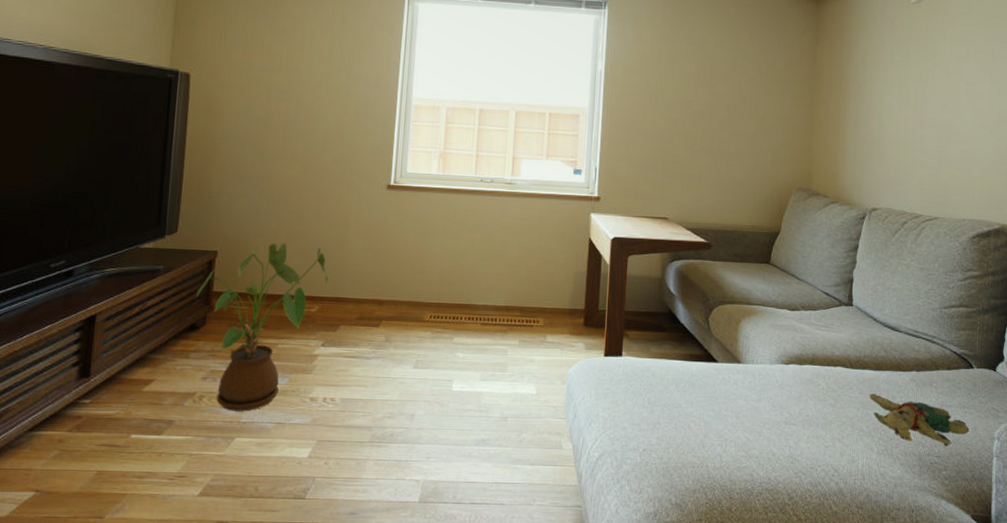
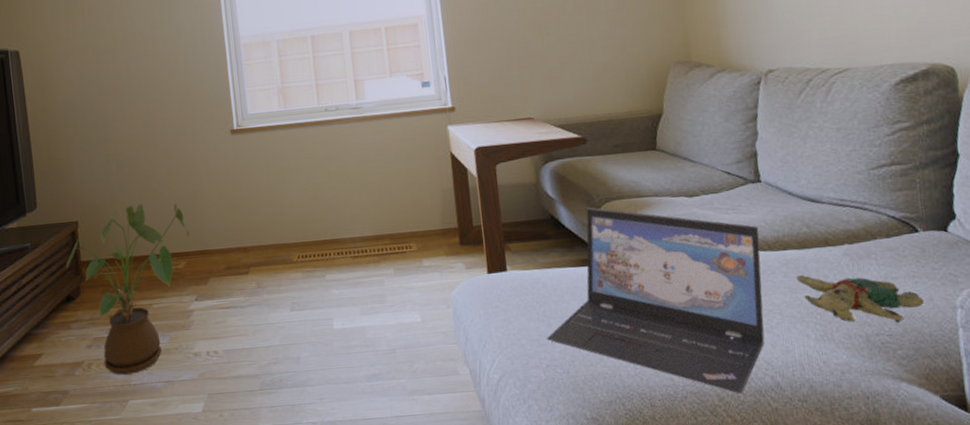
laptop: none [647,307,845,496] -> present [546,207,765,394]

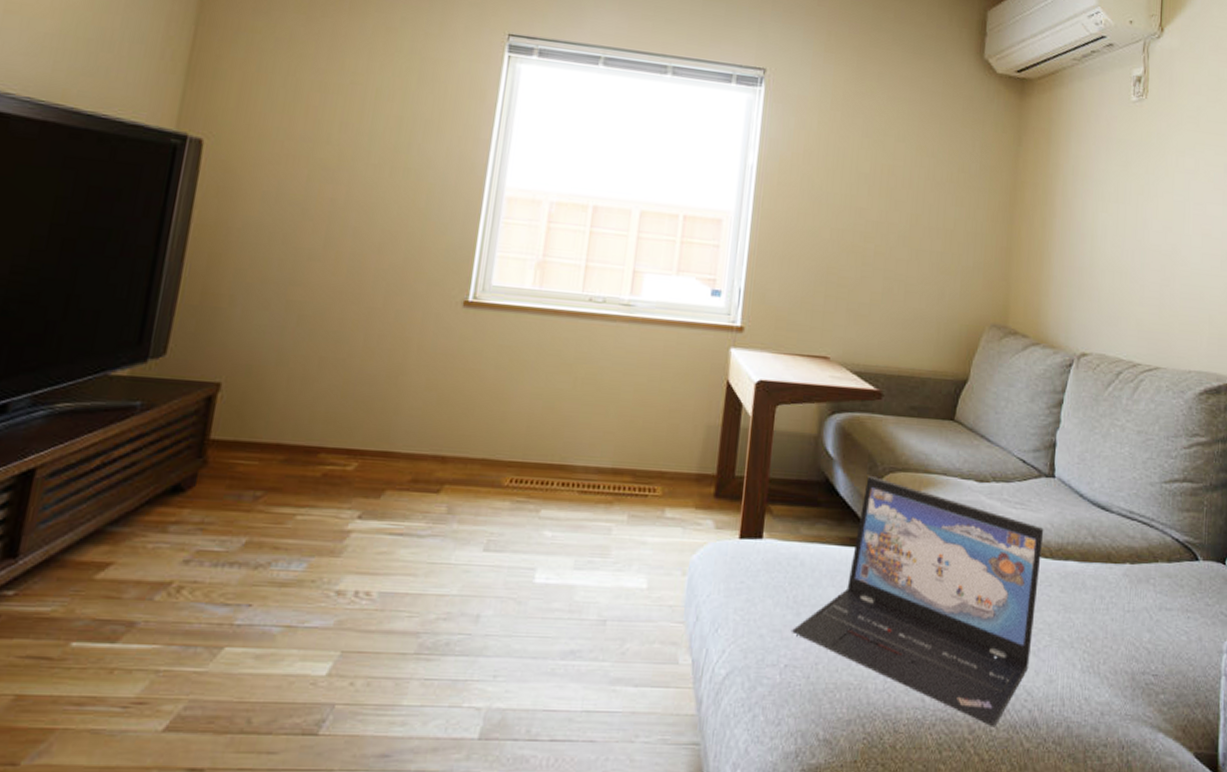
house plant: present [66,203,190,375] -> none [184,374,375,609]
teddy bear: present [795,275,924,323] -> none [1072,592,1193,662]

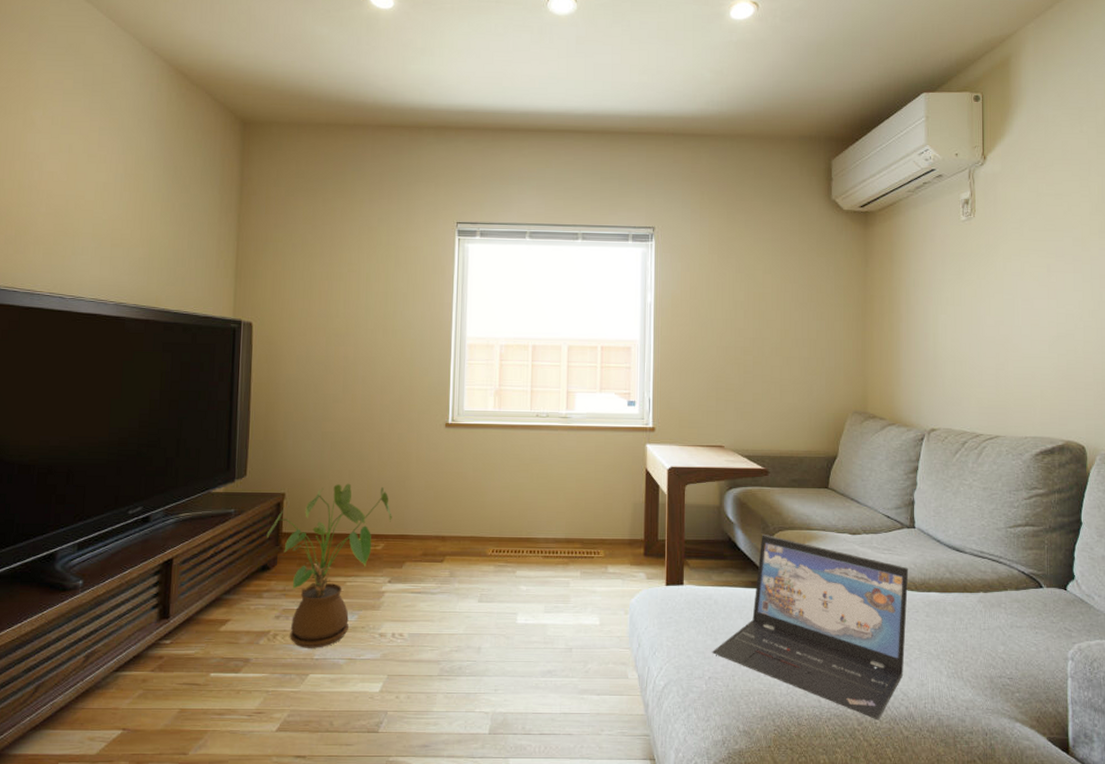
house plant: none [184,374,375,609] -> present [266,483,392,648]

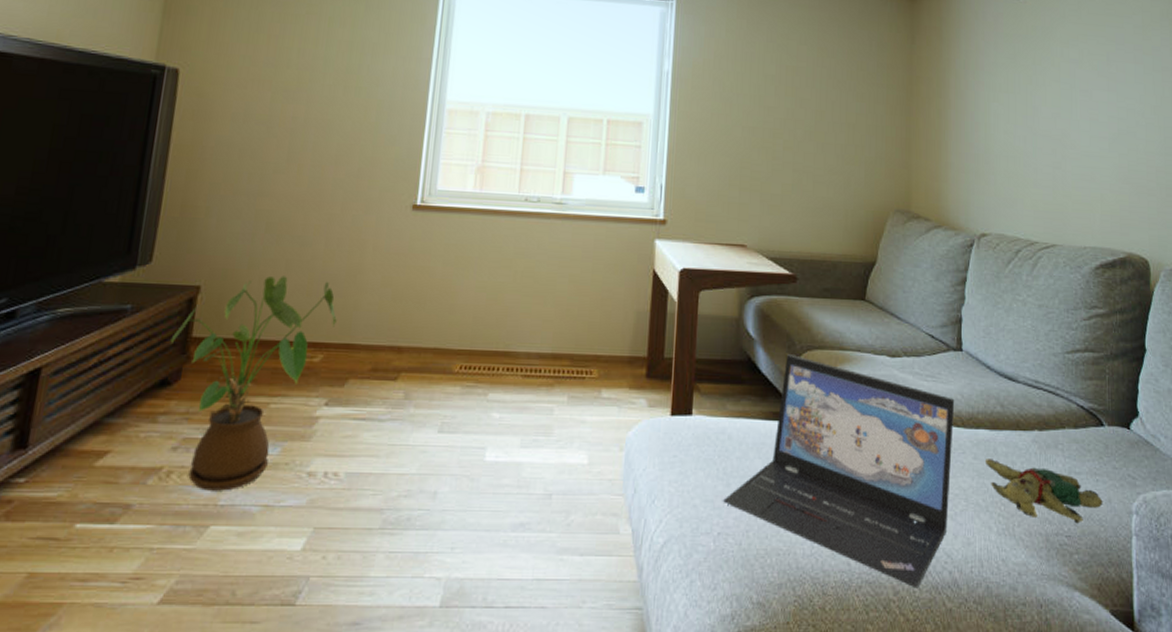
teddy bear: none [935,616,1042,668] -> present [984,459,1103,524]

